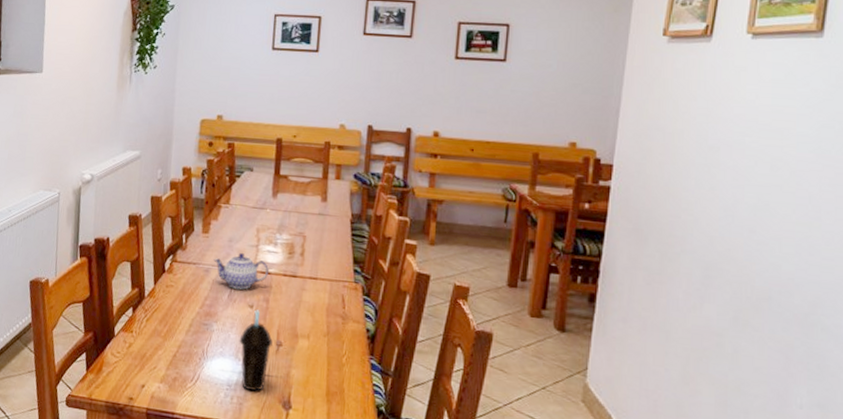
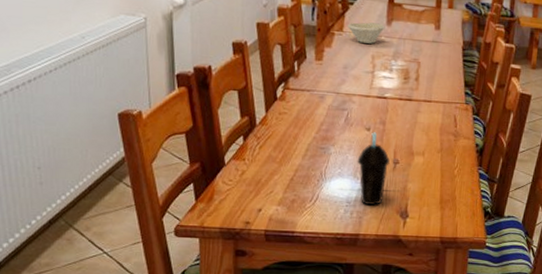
teapot: present [213,253,269,290] -> none [328,79,384,114]
bowl: none [234,194,271,217] -> present [348,22,385,44]

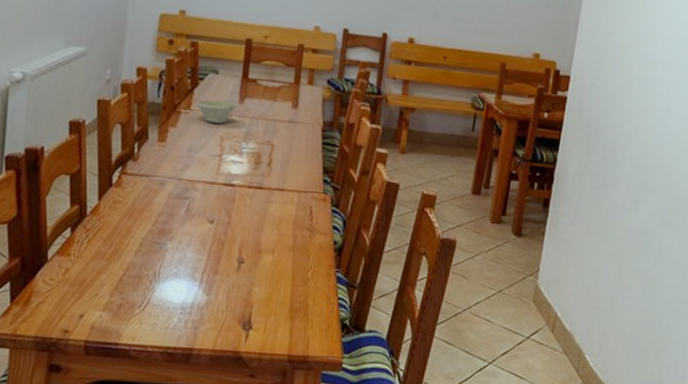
cup: present [357,132,390,206] -> none [196,225,234,314]

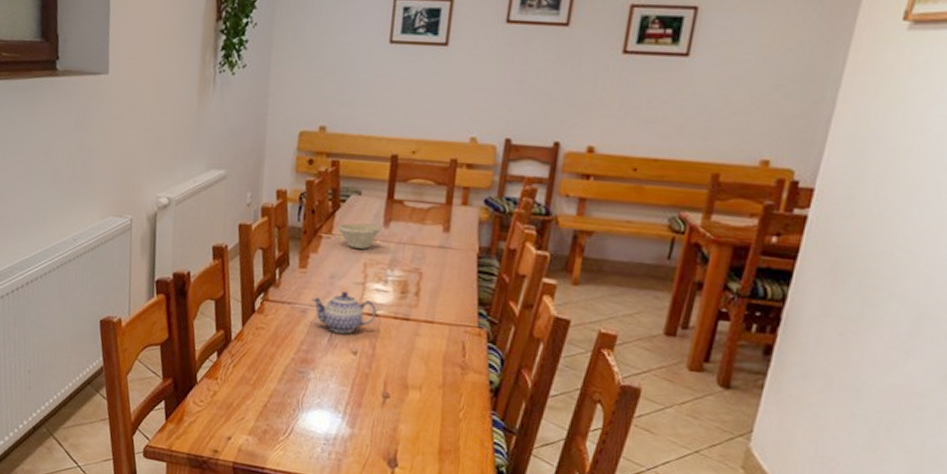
teapot: none [170,163,232,204] -> present [311,291,376,334]

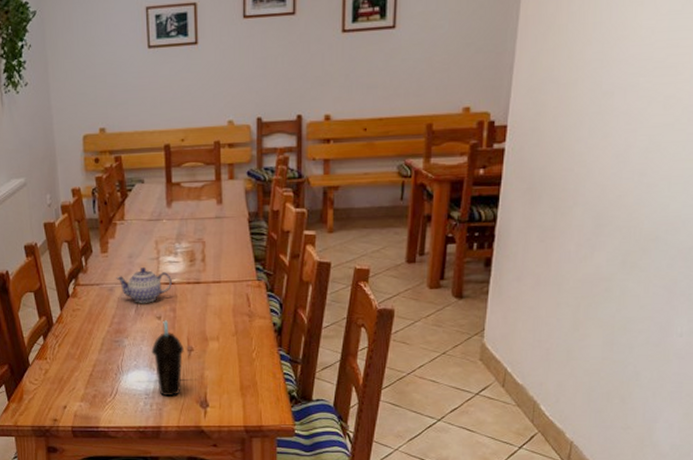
bowl: present [337,223,382,249] -> none [129,206,166,229]
cup: none [339,356,379,447] -> present [151,320,184,397]

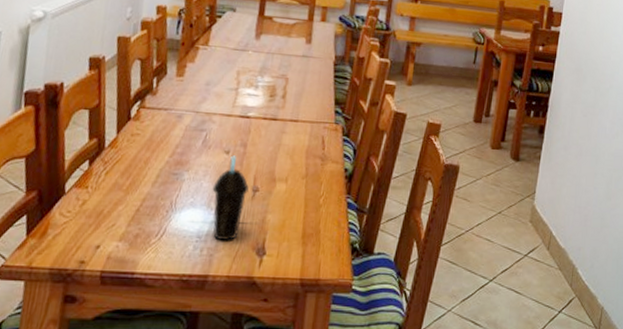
teapot: present [116,268,172,303] -> none [187,97,248,135]

